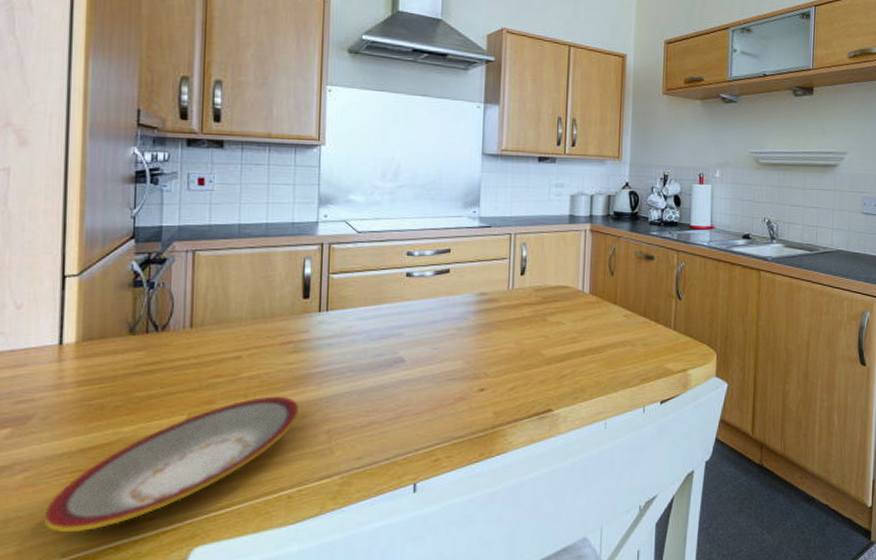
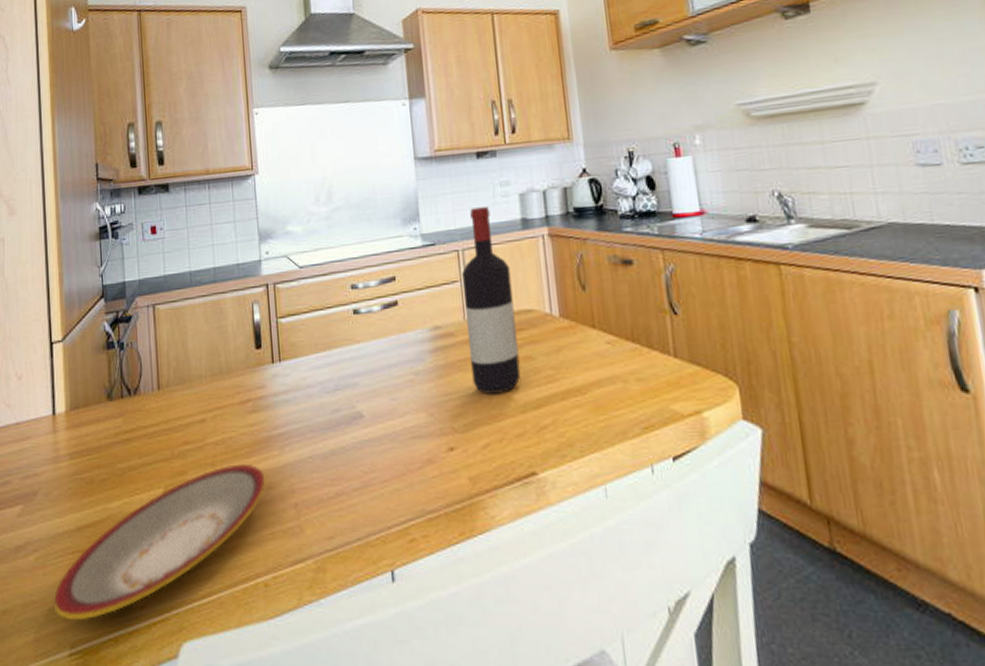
wine bottle: none [509,201,554,349] -> present [461,207,521,394]

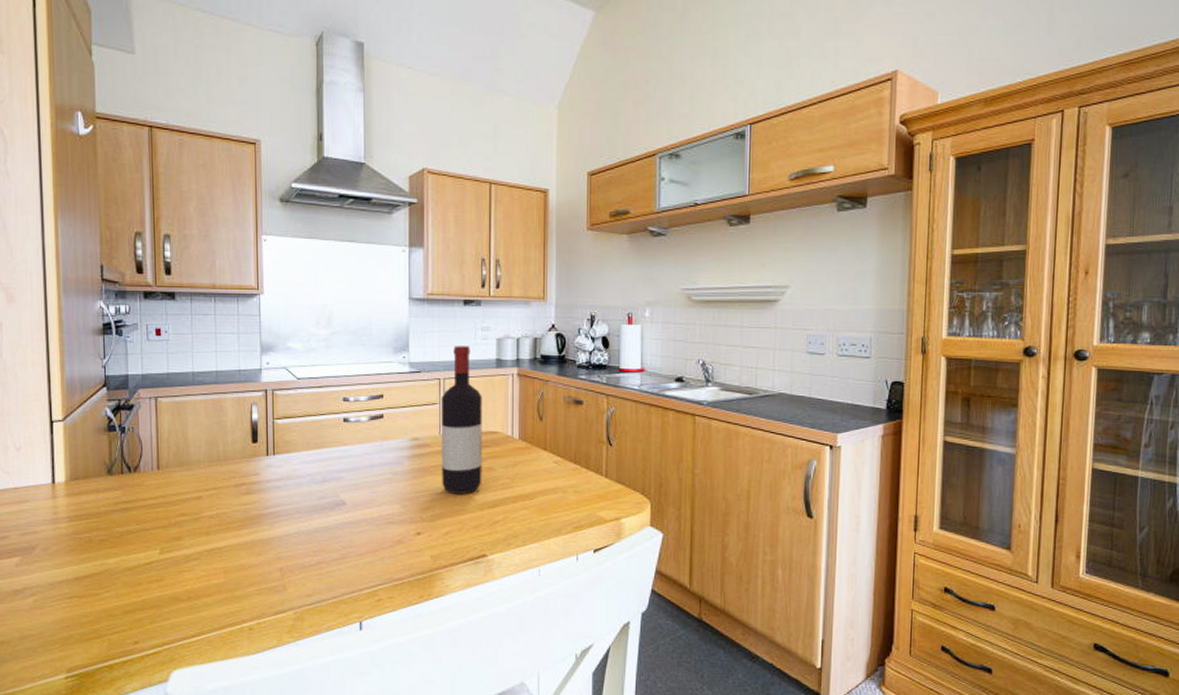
plate: present [53,463,266,621] -> none [51,534,255,652]

